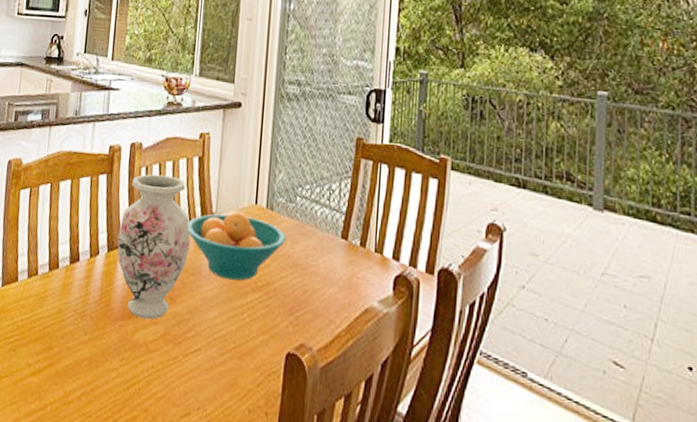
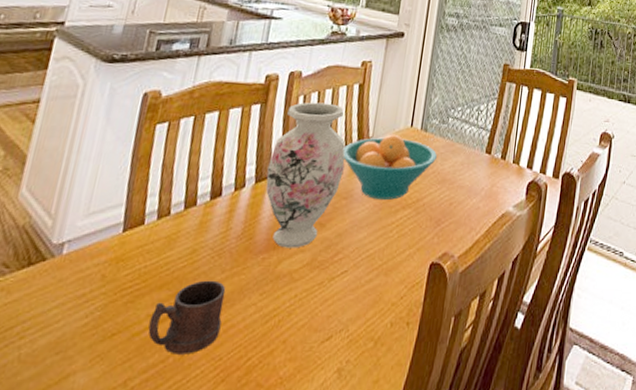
mug: none [28,339,90,407] -> present [148,280,226,354]

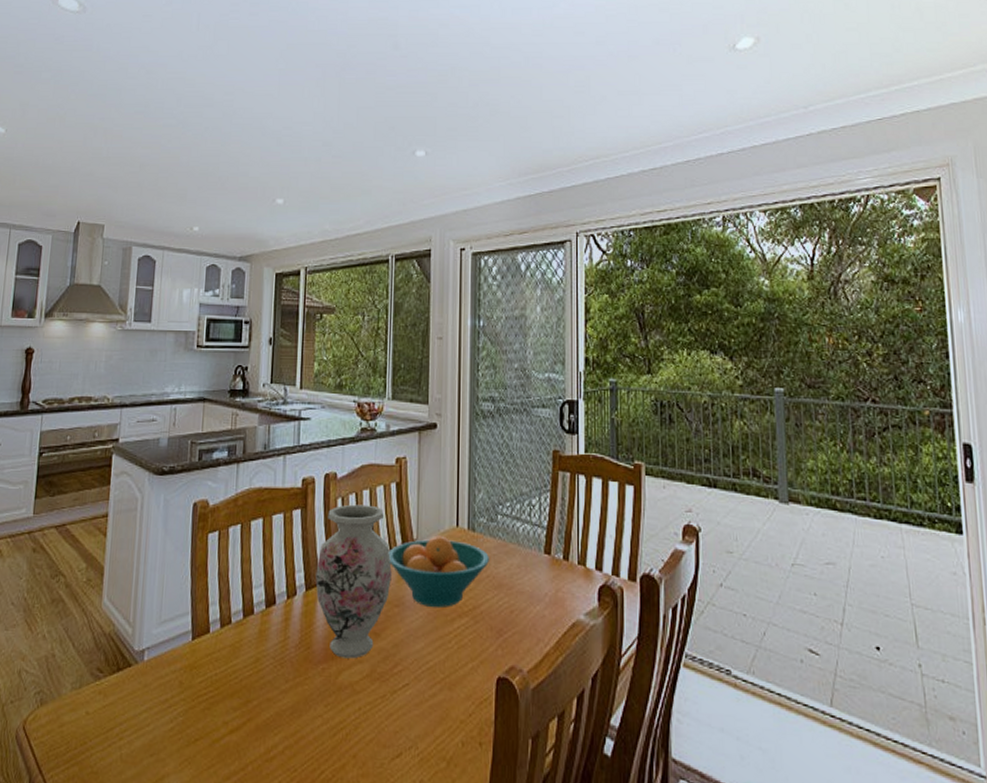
mug: present [148,280,226,354] -> none [226,689,292,764]

